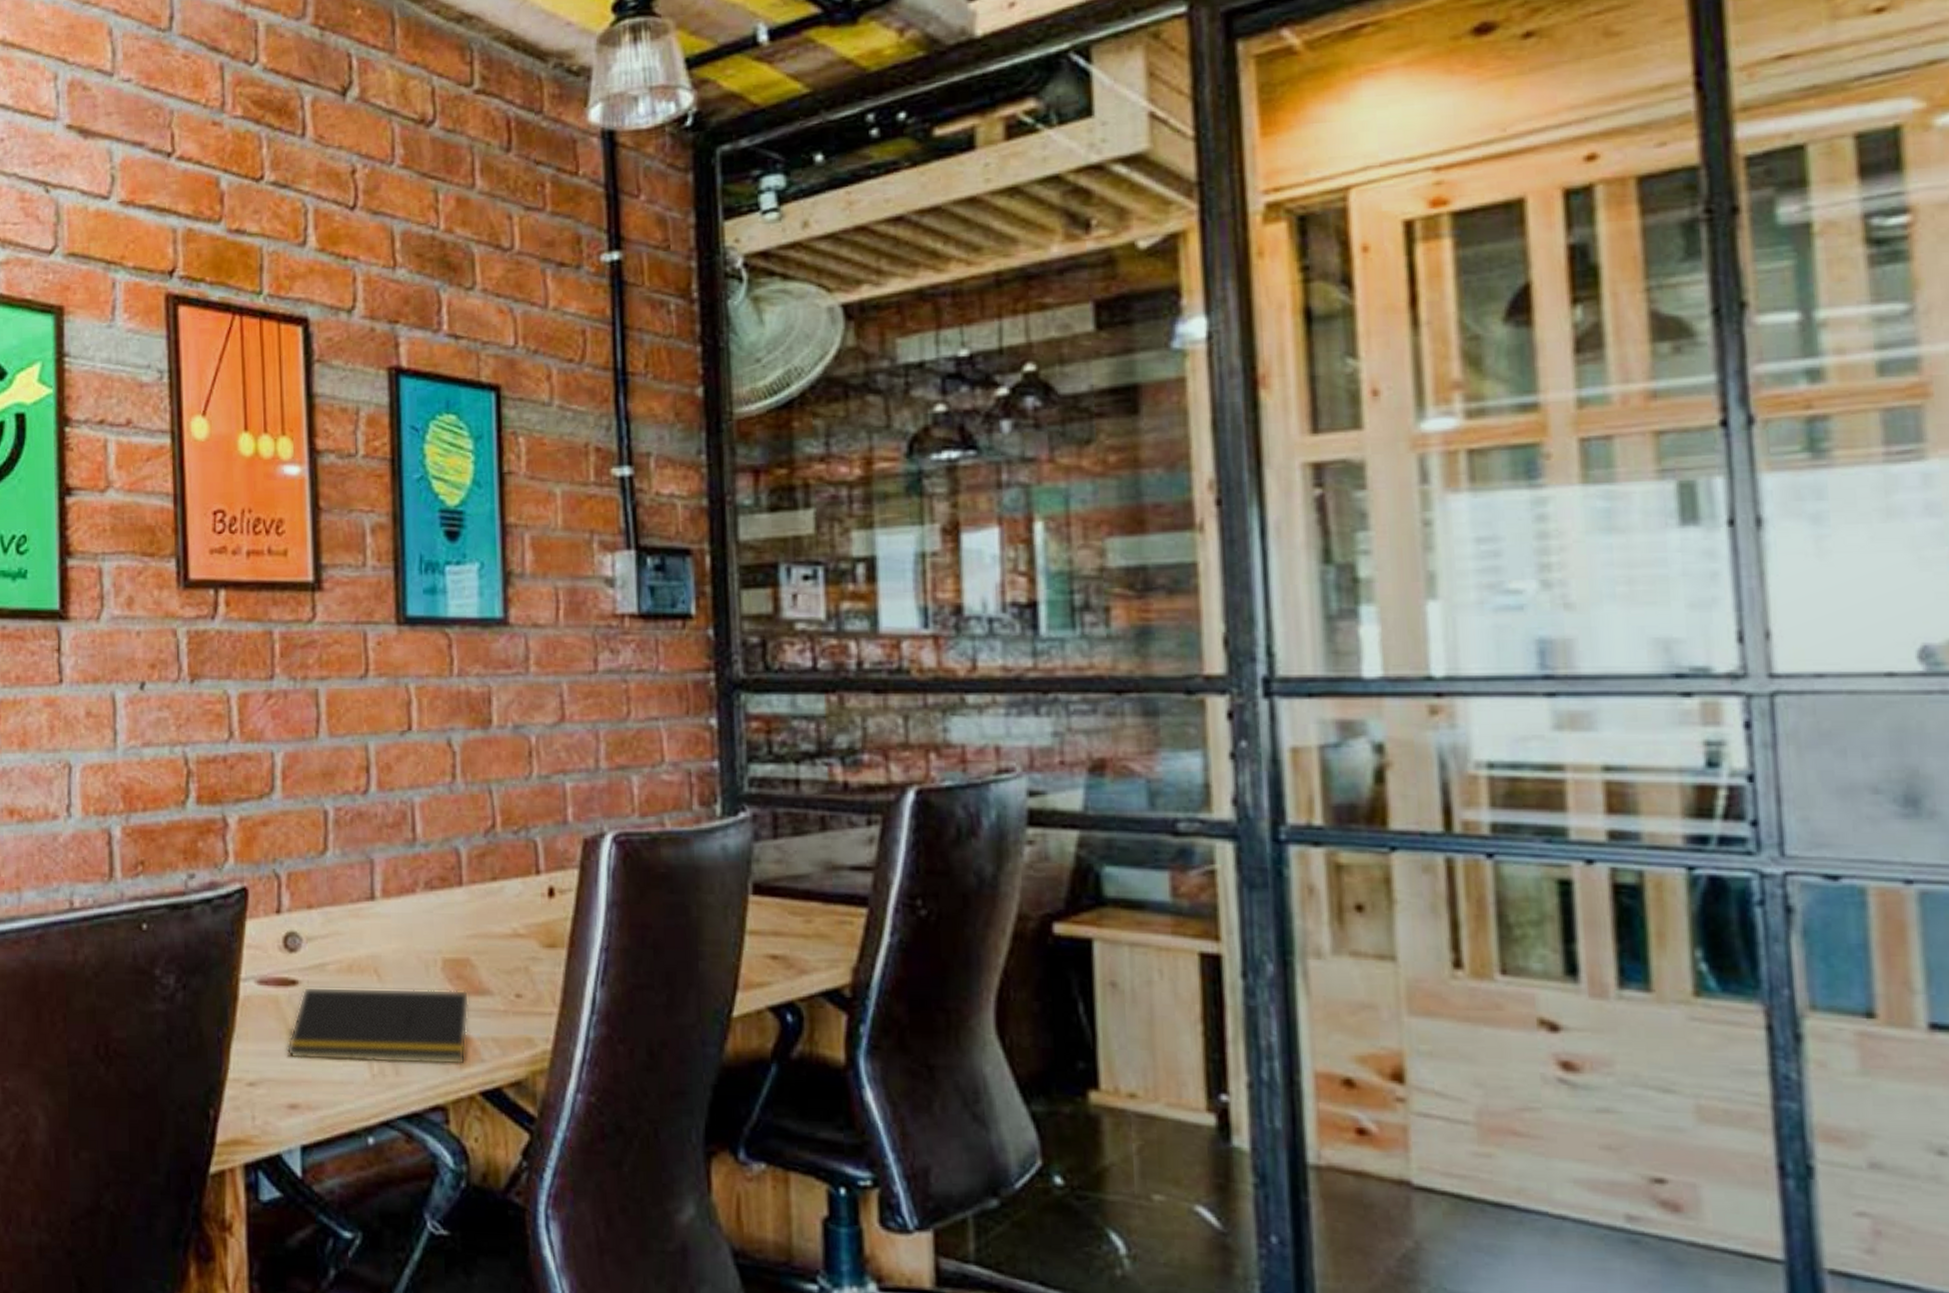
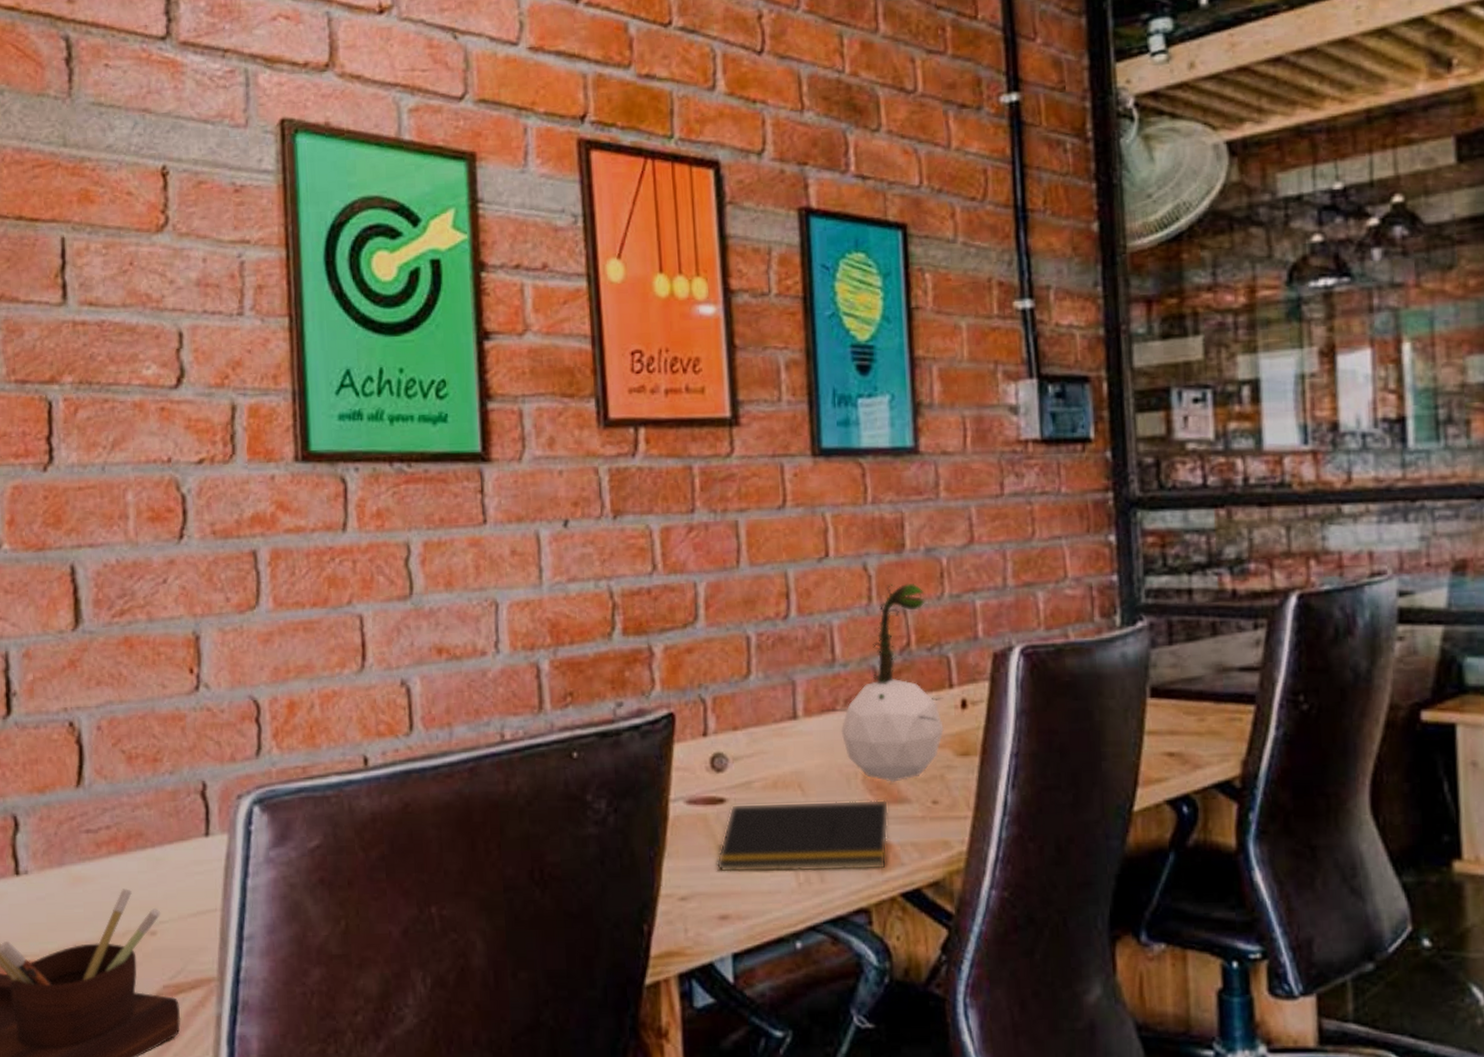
plant: none [399,761,529,972] -> present [821,583,944,782]

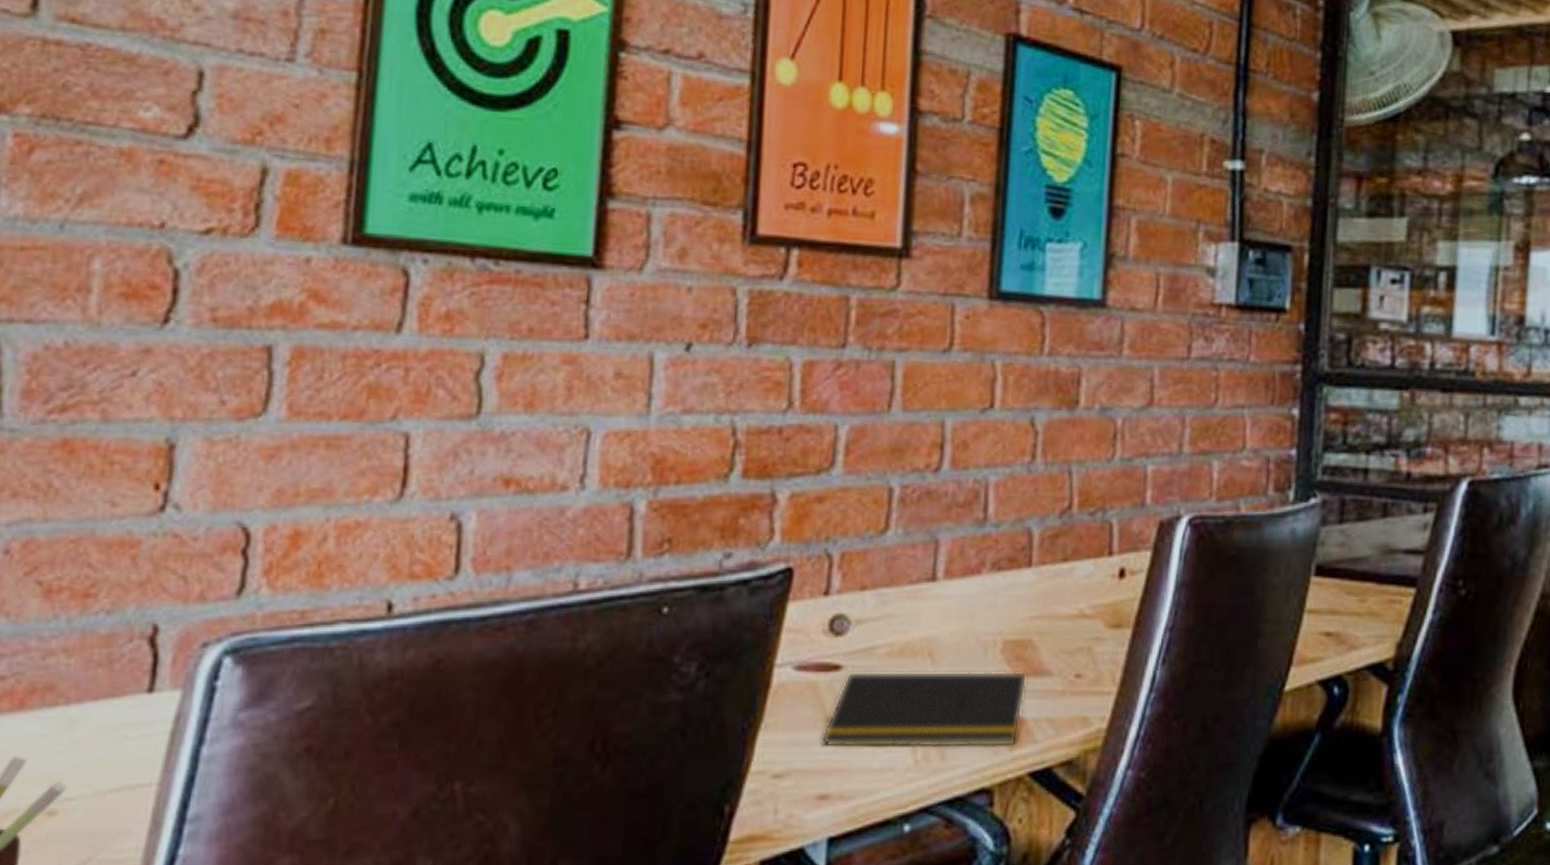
plant: present [821,583,944,782] -> none [964,441,1101,653]

